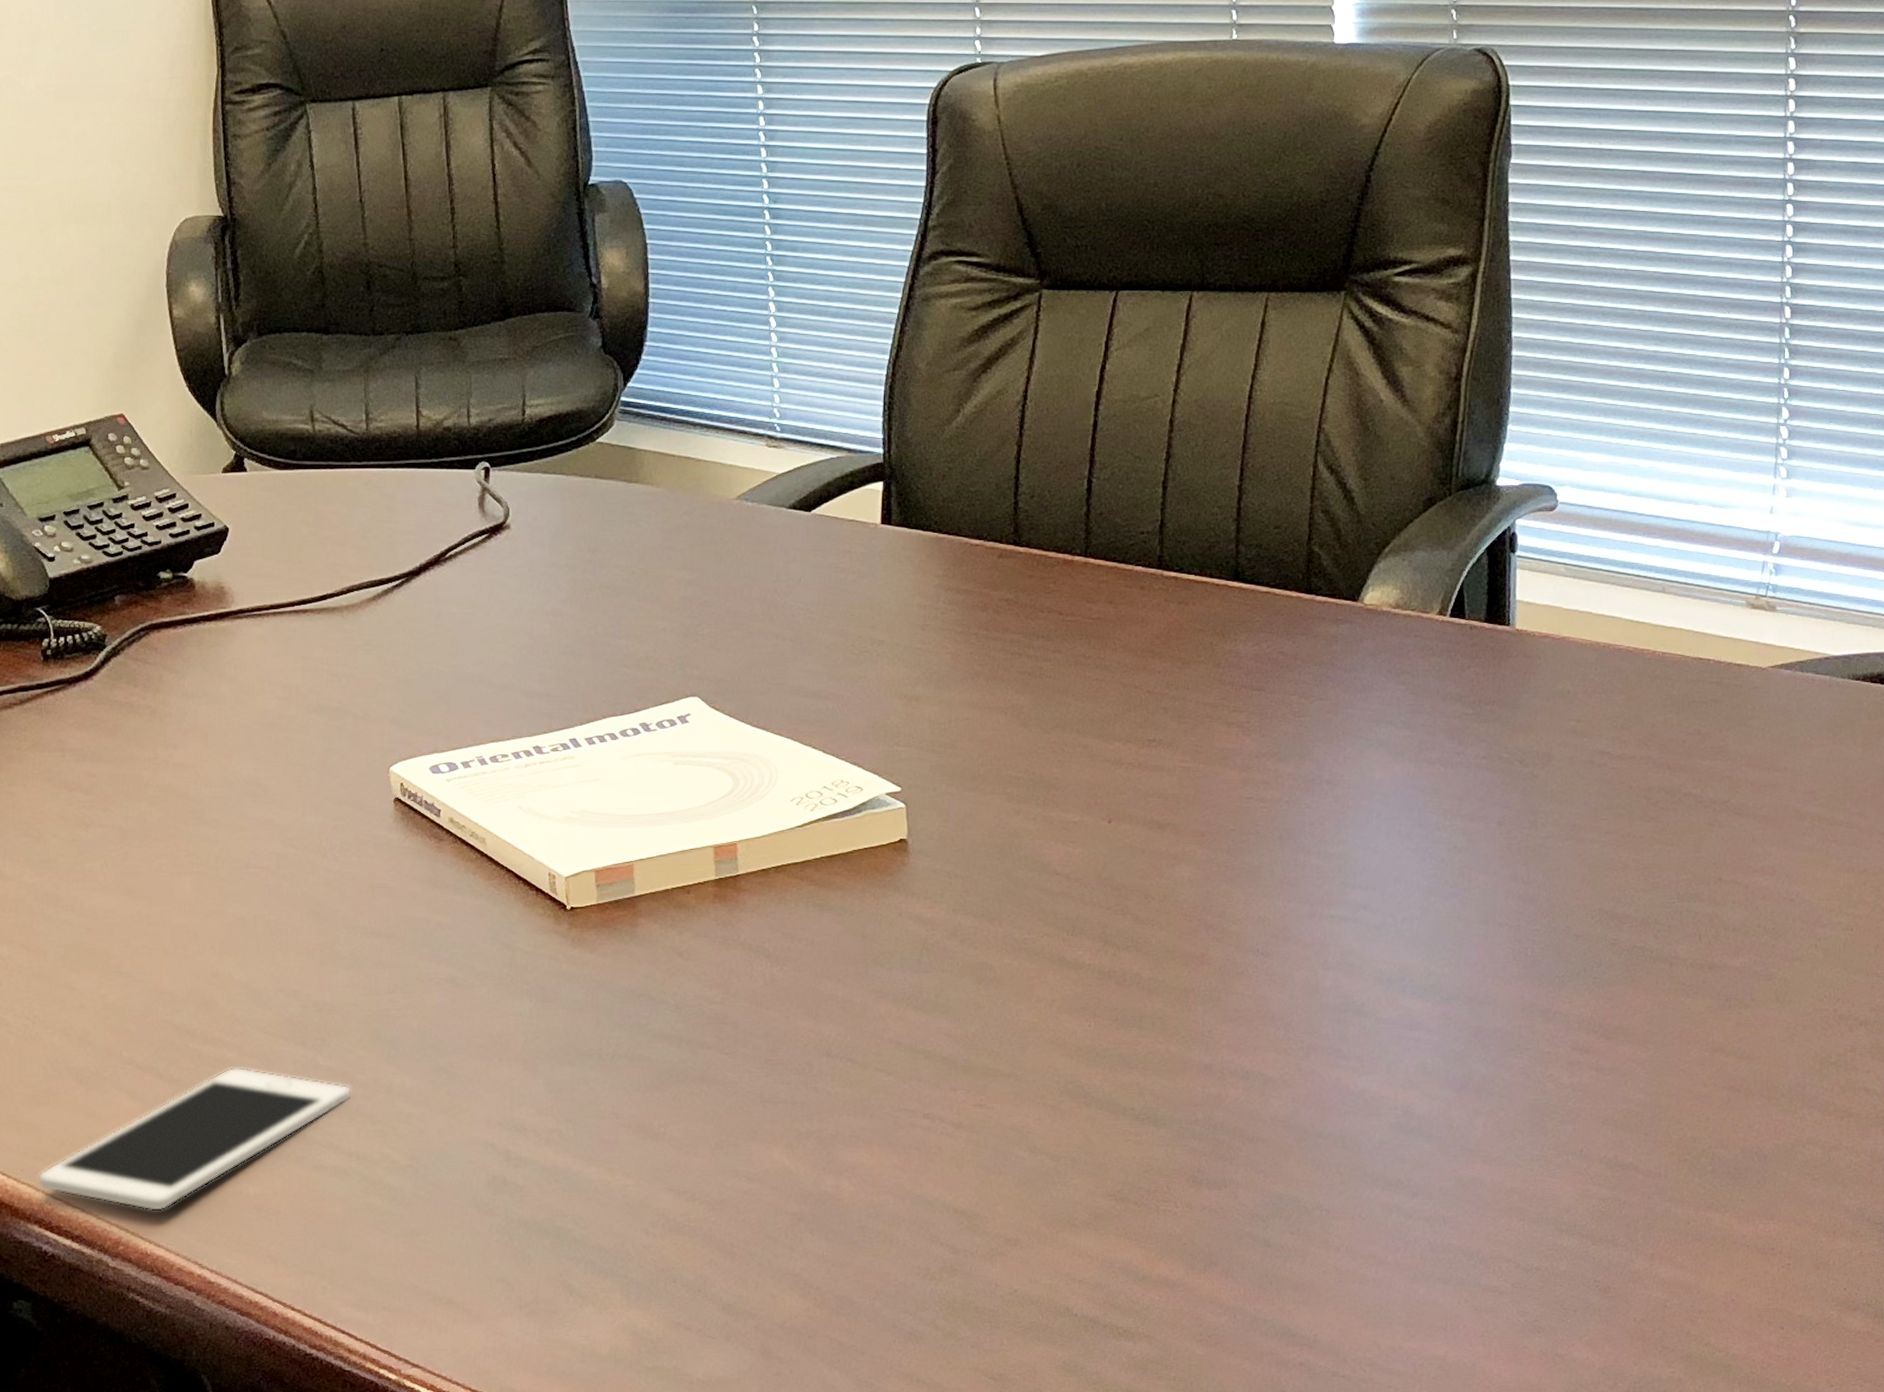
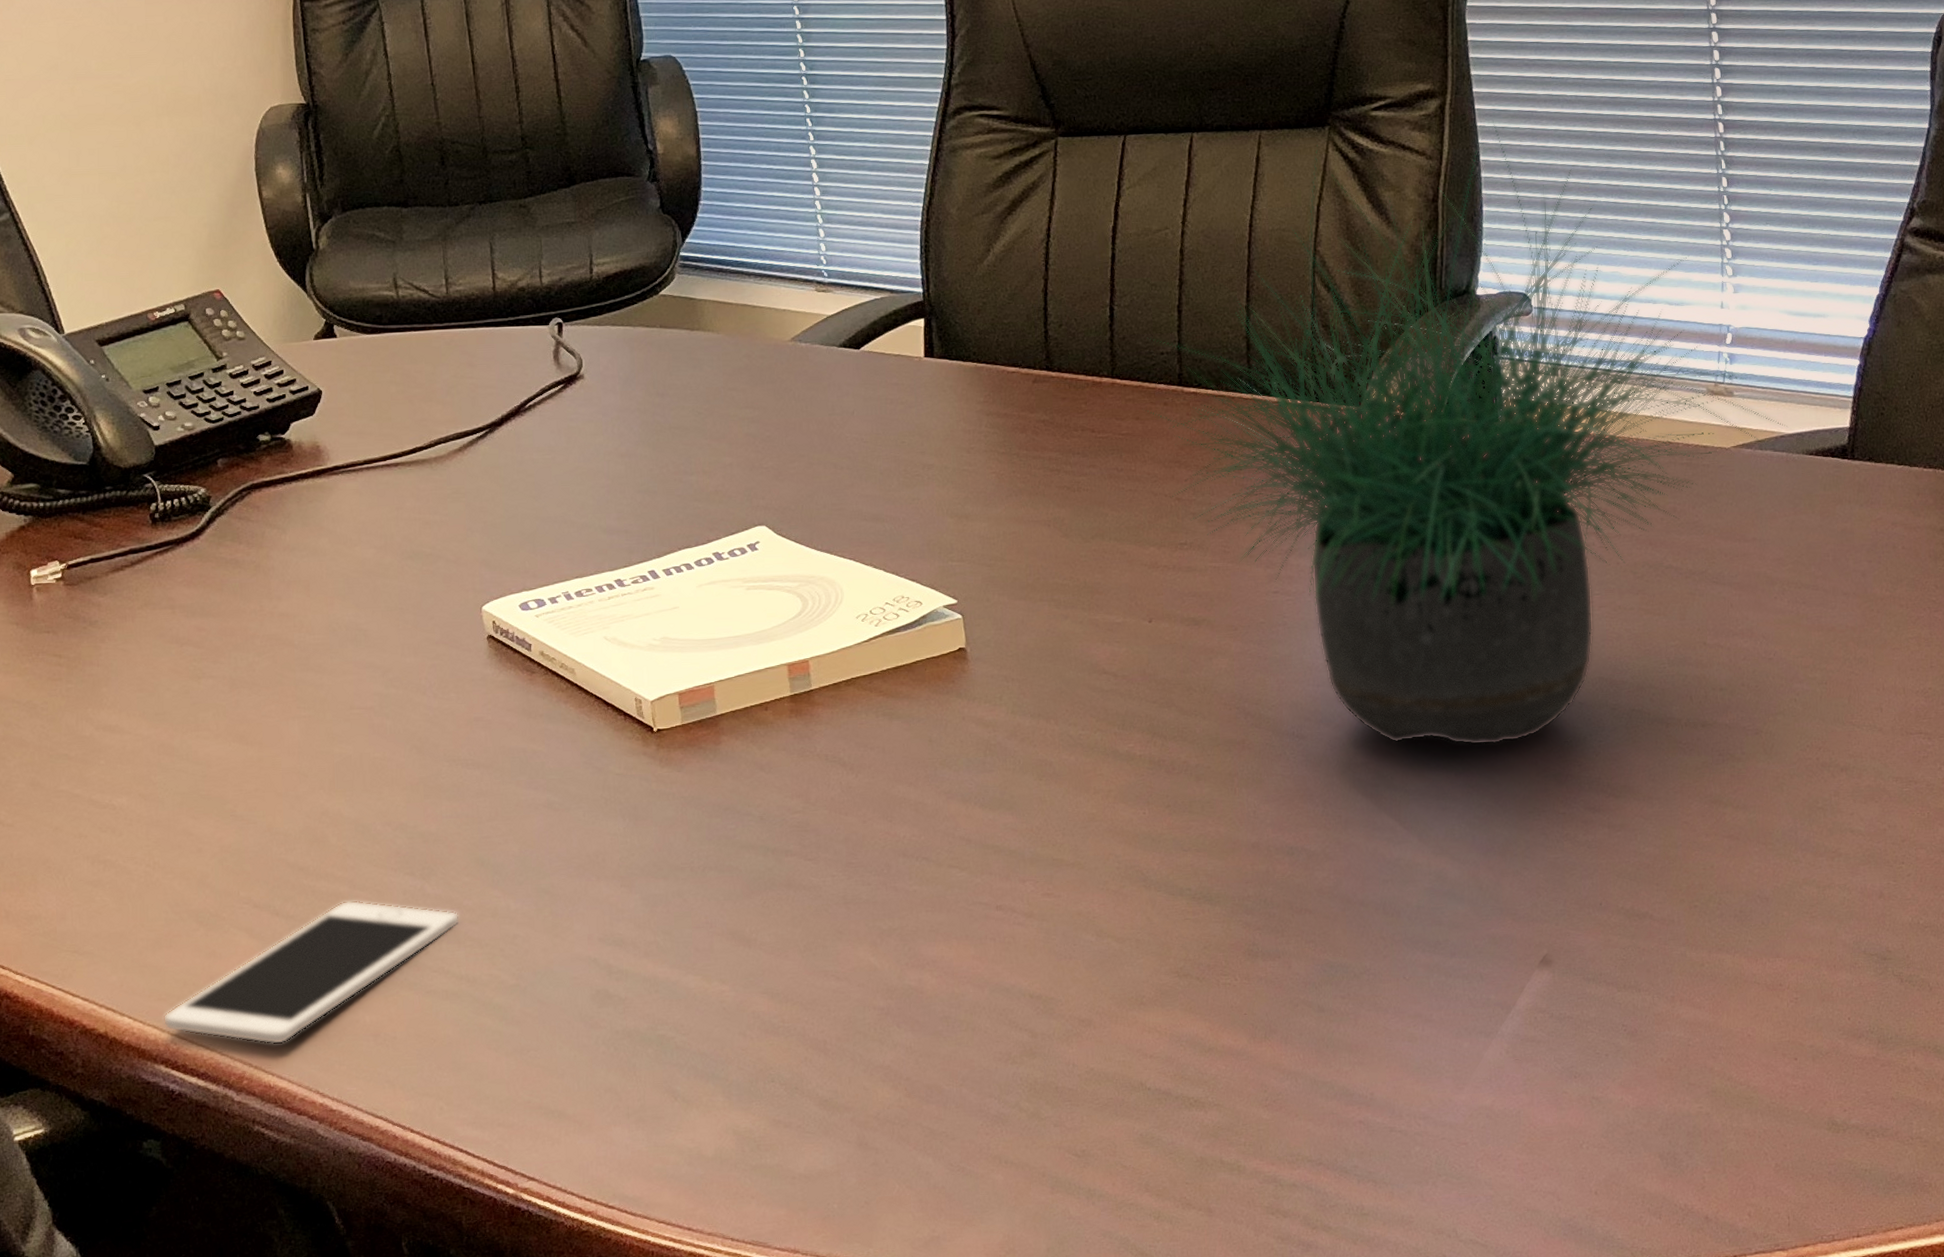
potted plant: none [1117,297,1834,975] -> present [1143,124,1787,746]

